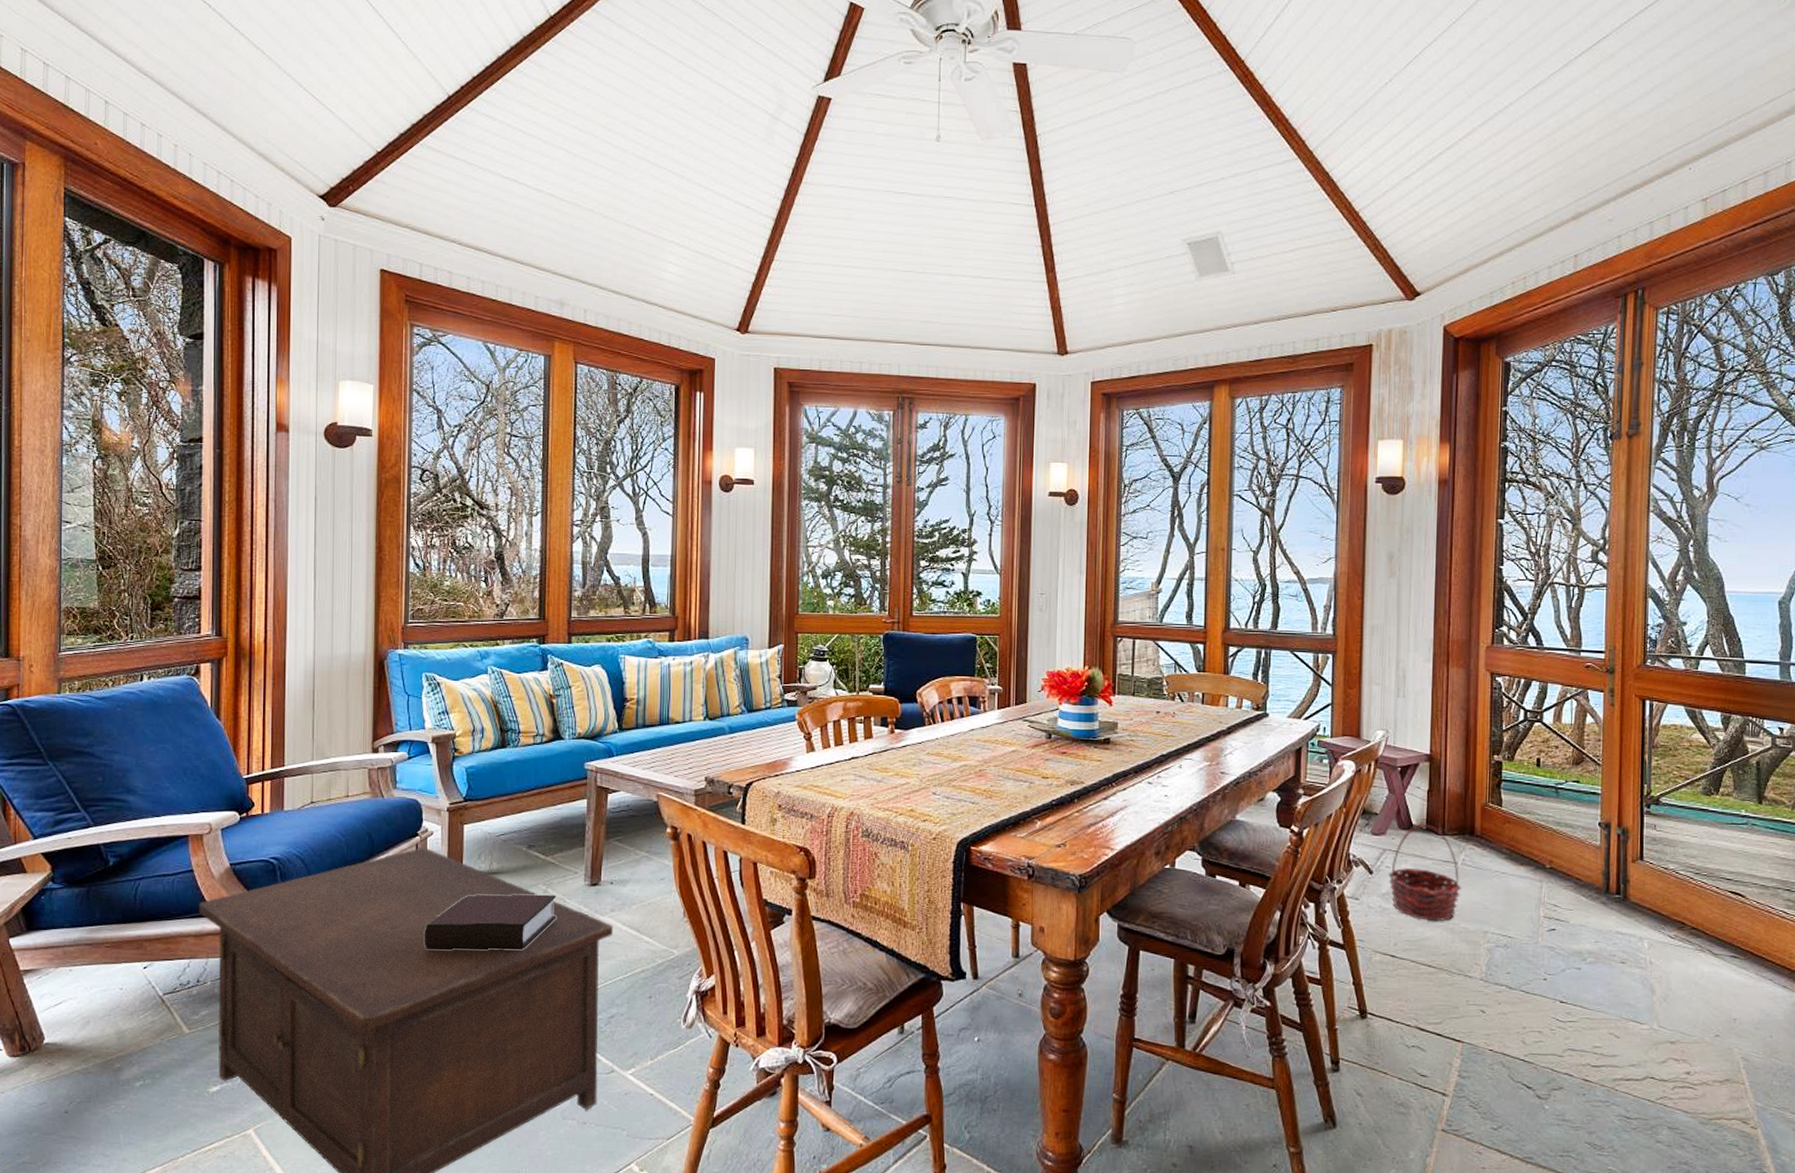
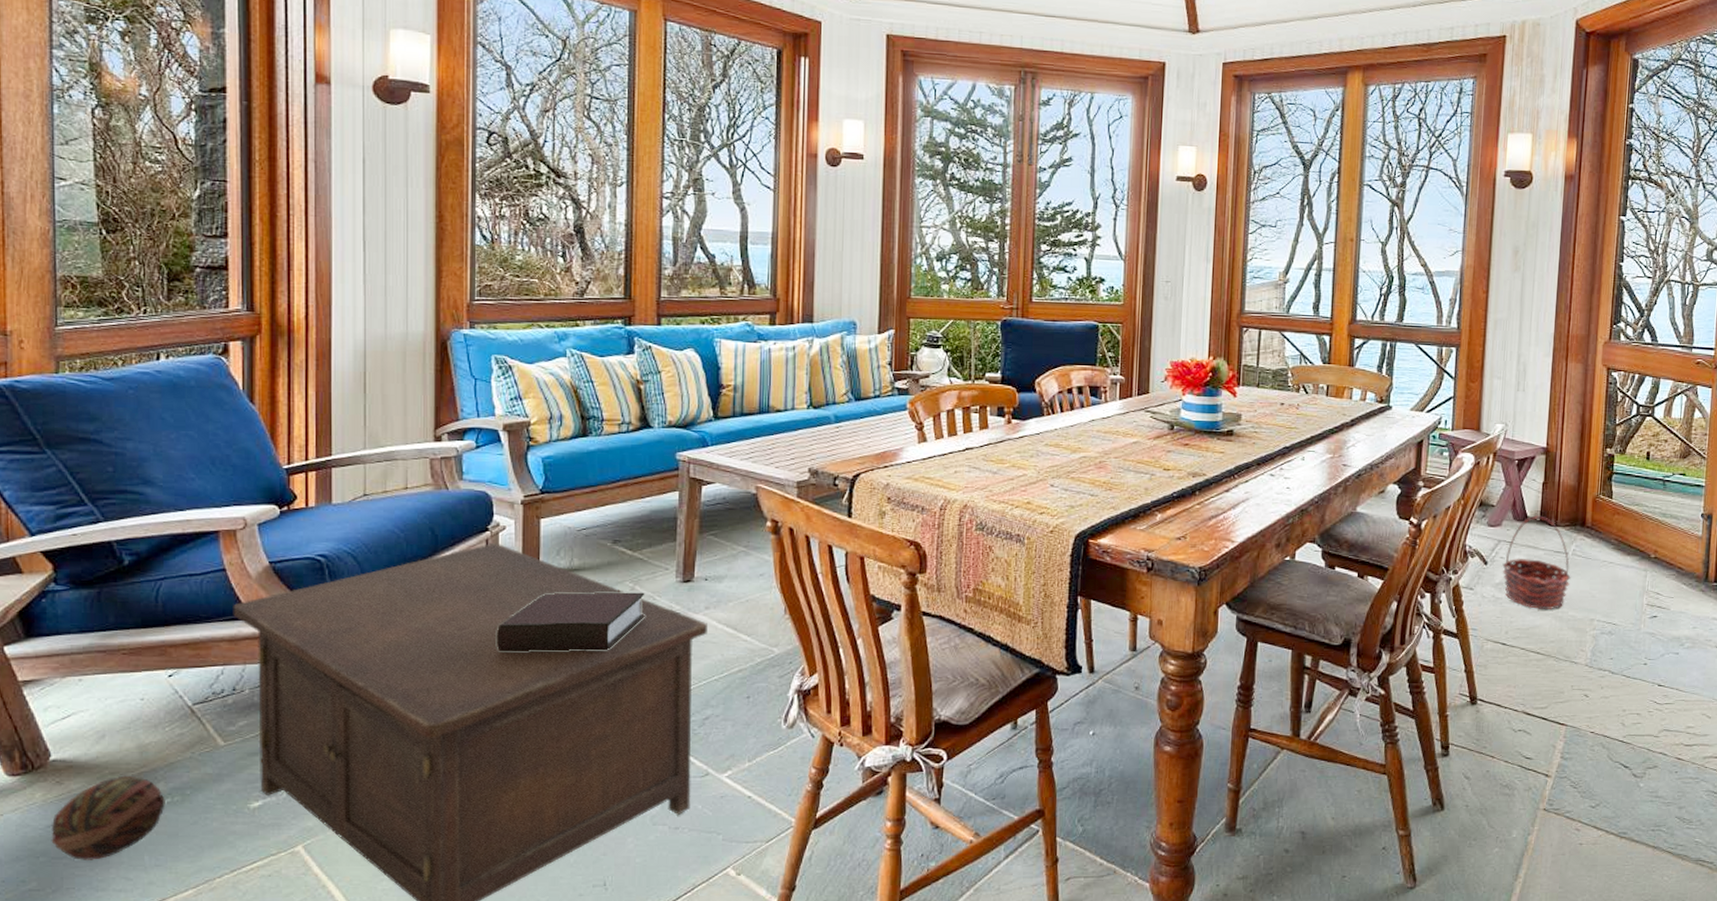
decorative ball: none [43,1059,138,1137] -> present [51,775,165,860]

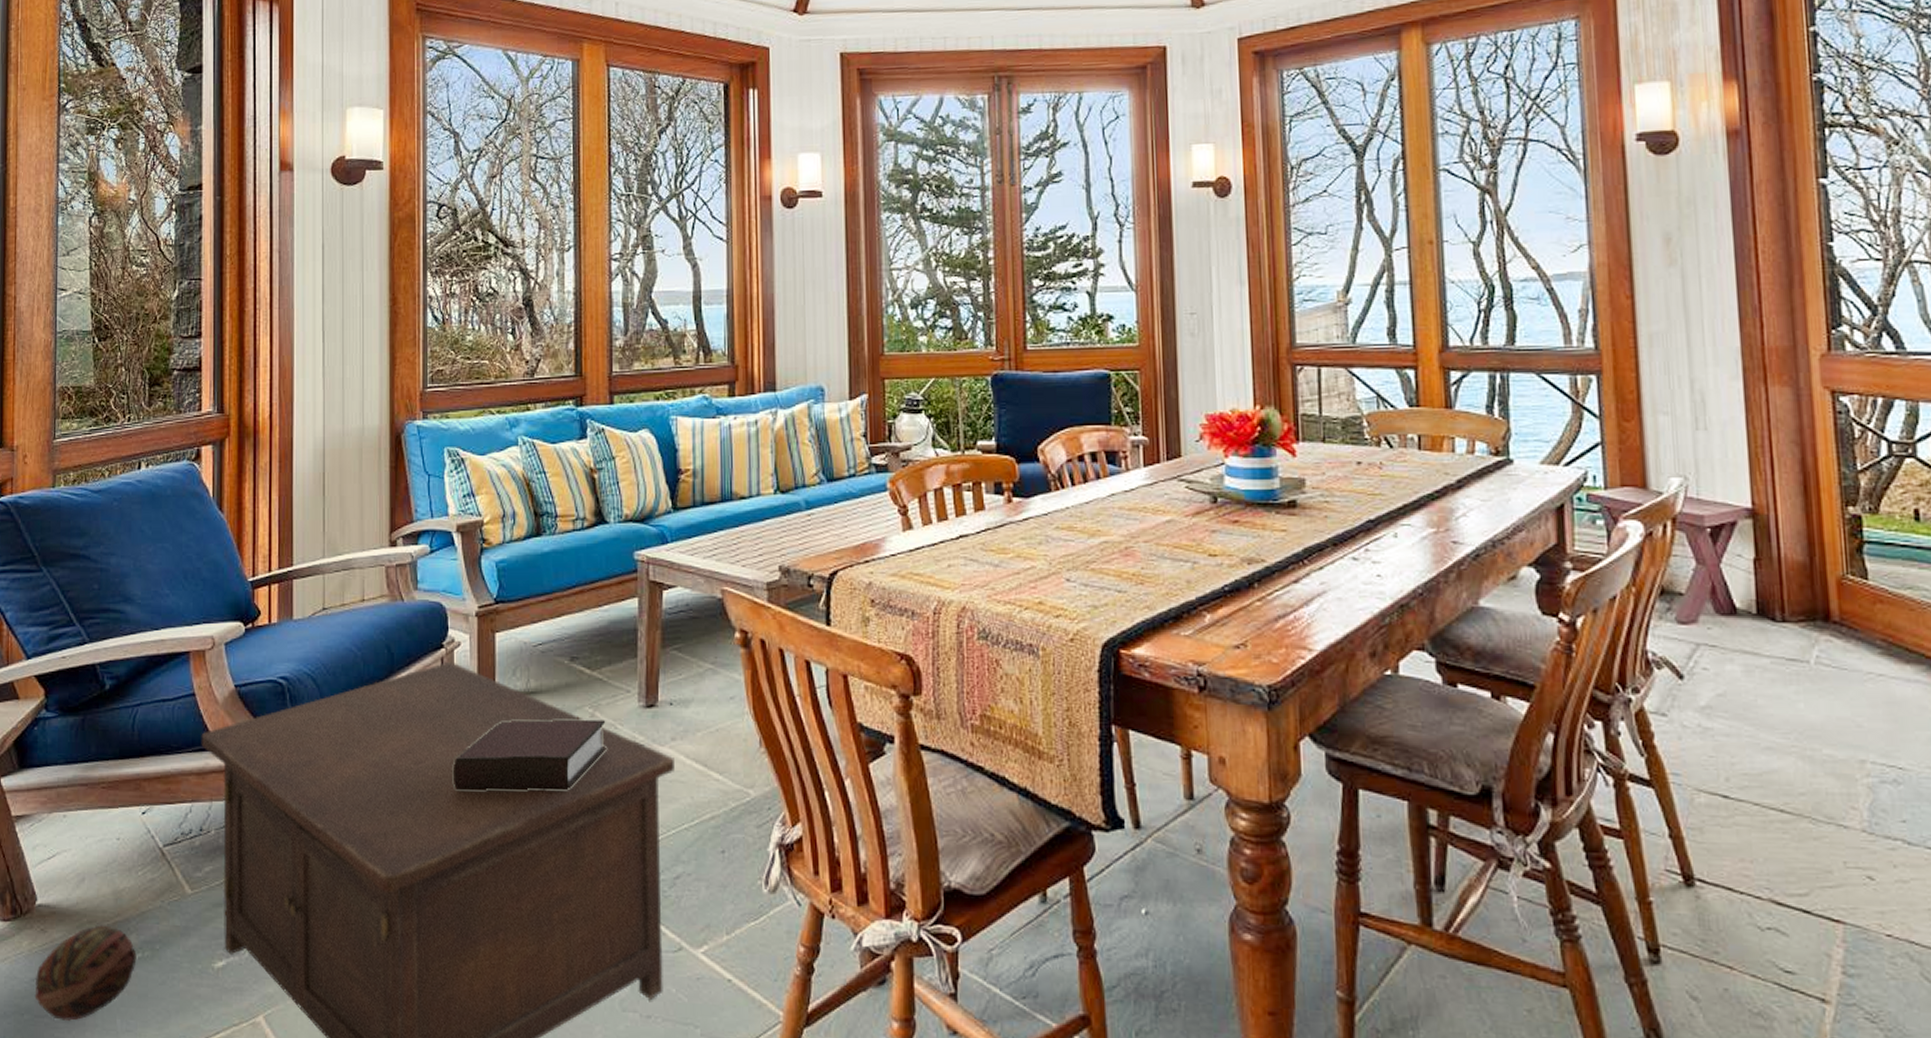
basket: present [1502,515,1571,610] -> none [1707,606,1819,747]

